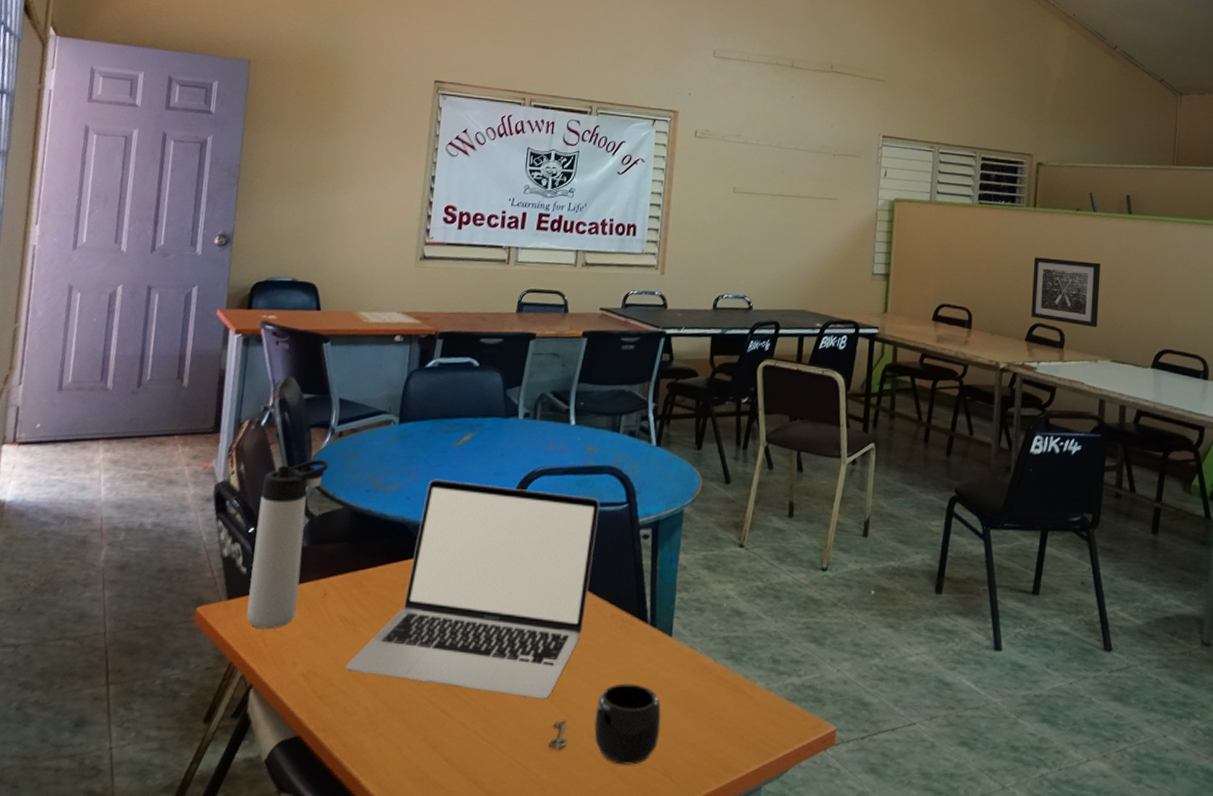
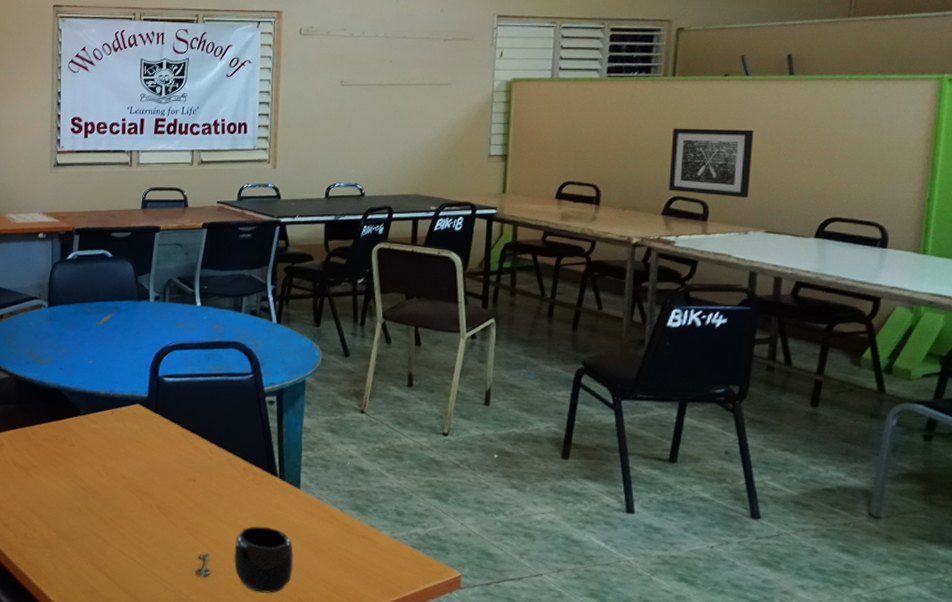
laptop: present [345,479,600,699] -> none [23,353,228,536]

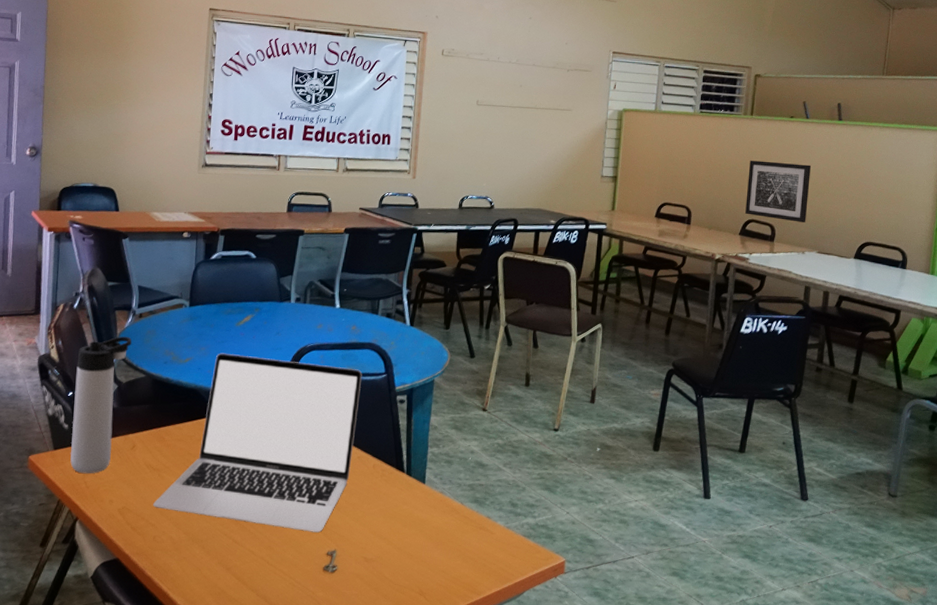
laptop: none [23,353,228,536] -> present [153,353,362,533]
mug: present [234,526,293,593] -> none [360,521,416,586]

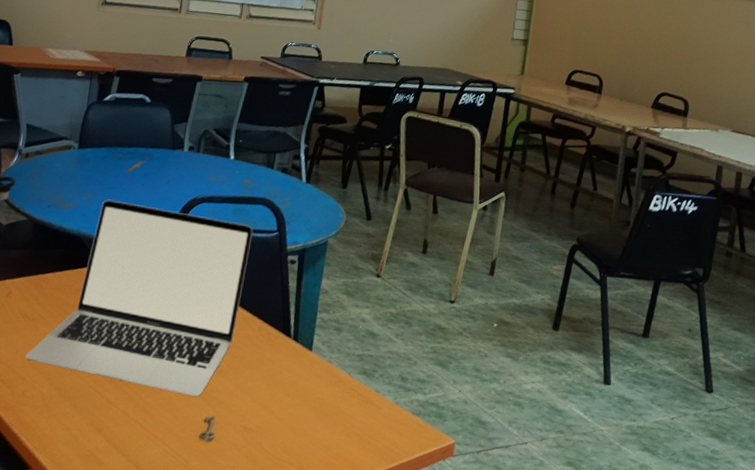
wall art: present [745,160,812,222] -> none [658,31,729,99]

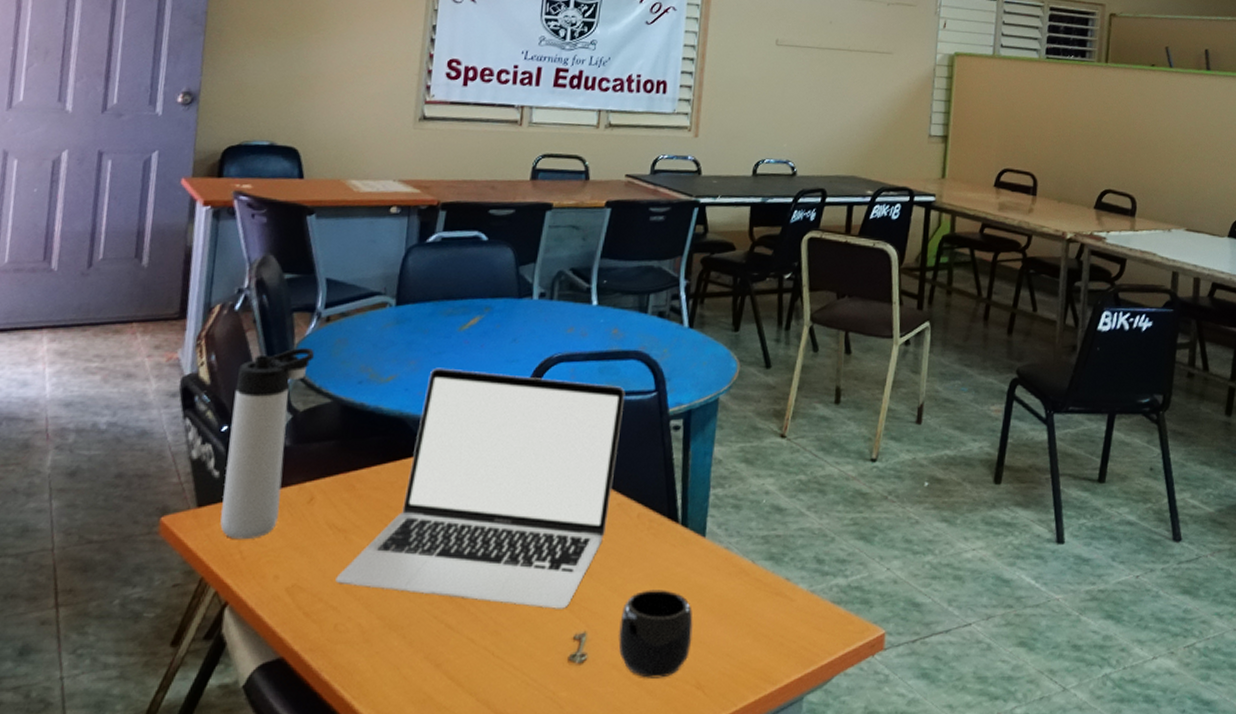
mug: none [239,388,299,459] -> present [618,590,693,678]

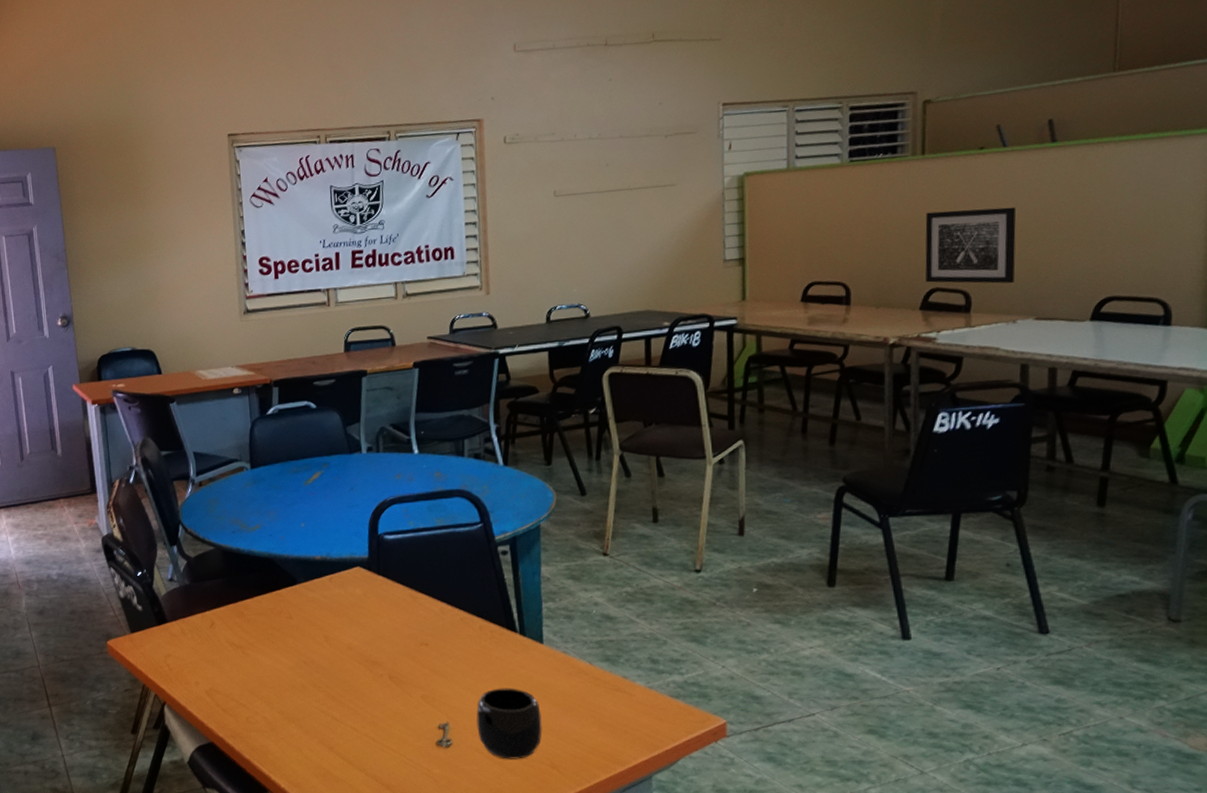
thermos bottle: present [220,348,314,540] -> none [141,508,195,656]
laptop: present [335,367,626,609] -> none [241,516,455,705]
wall art: none [1101,117,1177,193] -> present [925,207,1017,284]

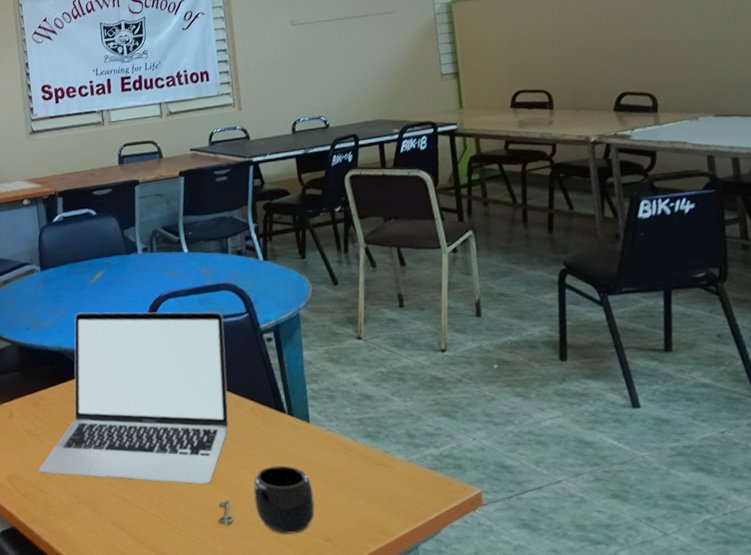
laptop: none [241,516,455,705] -> present [39,311,229,484]
wall art: present [925,207,1017,284] -> none [610,21,693,88]

